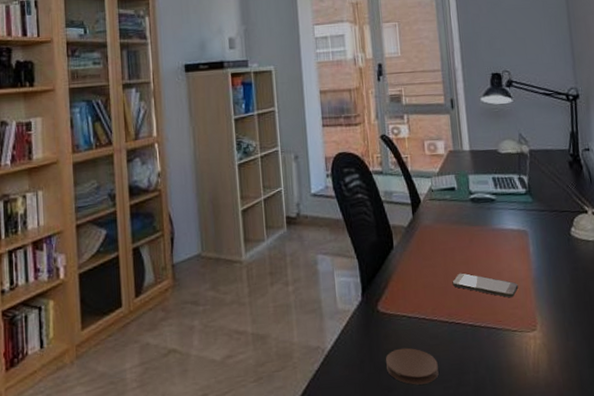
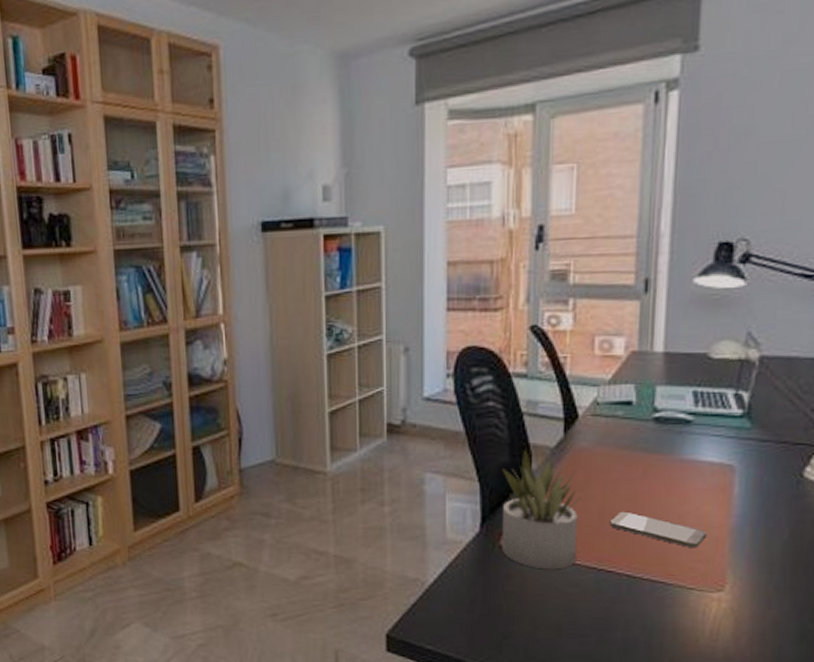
succulent plant: none [373,230,434,328] -> present [501,450,582,570]
coaster: present [385,347,439,385] -> none [503,592,574,636]

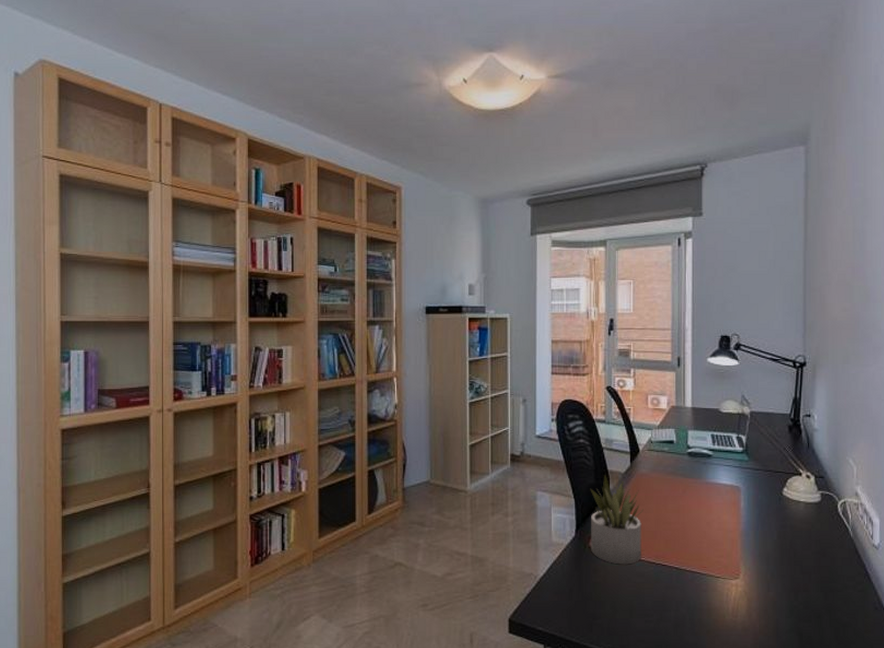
smartphone: present [609,511,707,549] -> none [662,520,726,547]

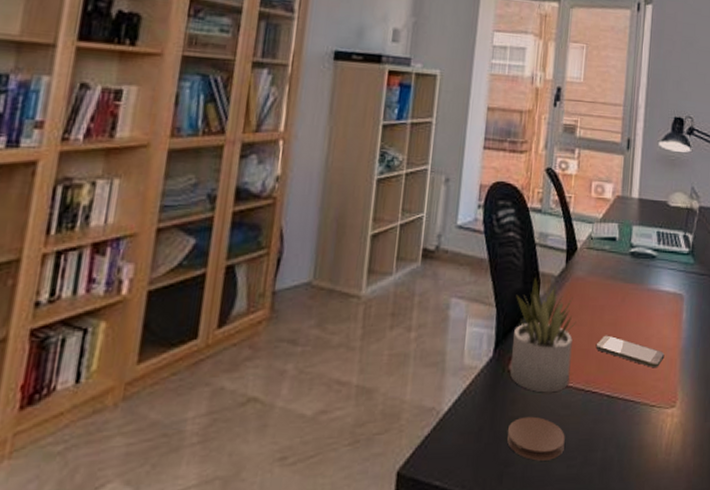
coaster: none [592,582,642,616] -> present [506,416,565,461]
smartphone: none [662,520,726,547] -> present [595,335,665,368]

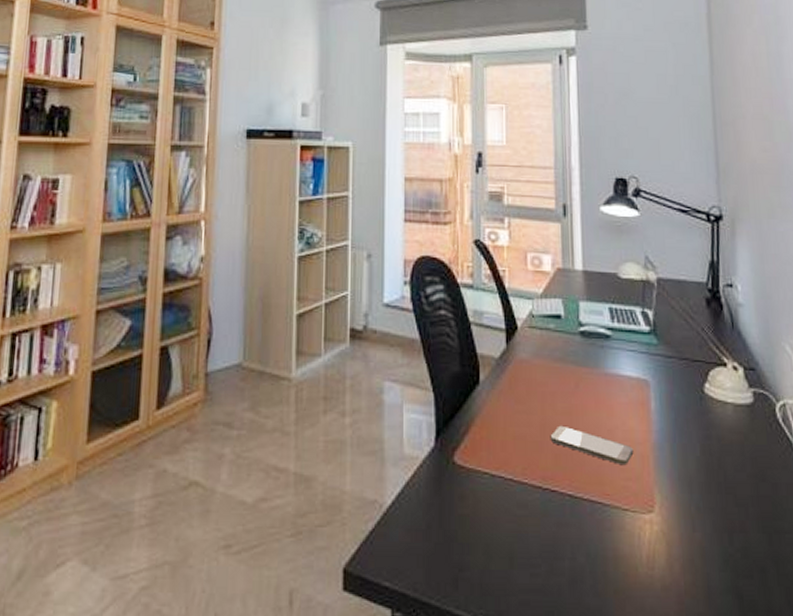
coaster: present [506,416,565,461] -> none [458,515,525,566]
succulent plant: present [510,278,576,393] -> none [454,360,525,489]

